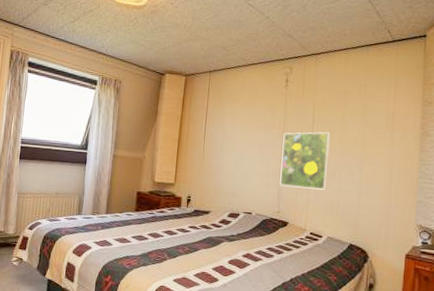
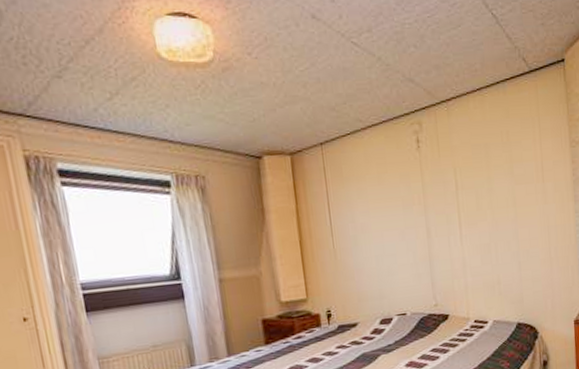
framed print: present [279,132,331,190] -> none [425,197,484,274]

